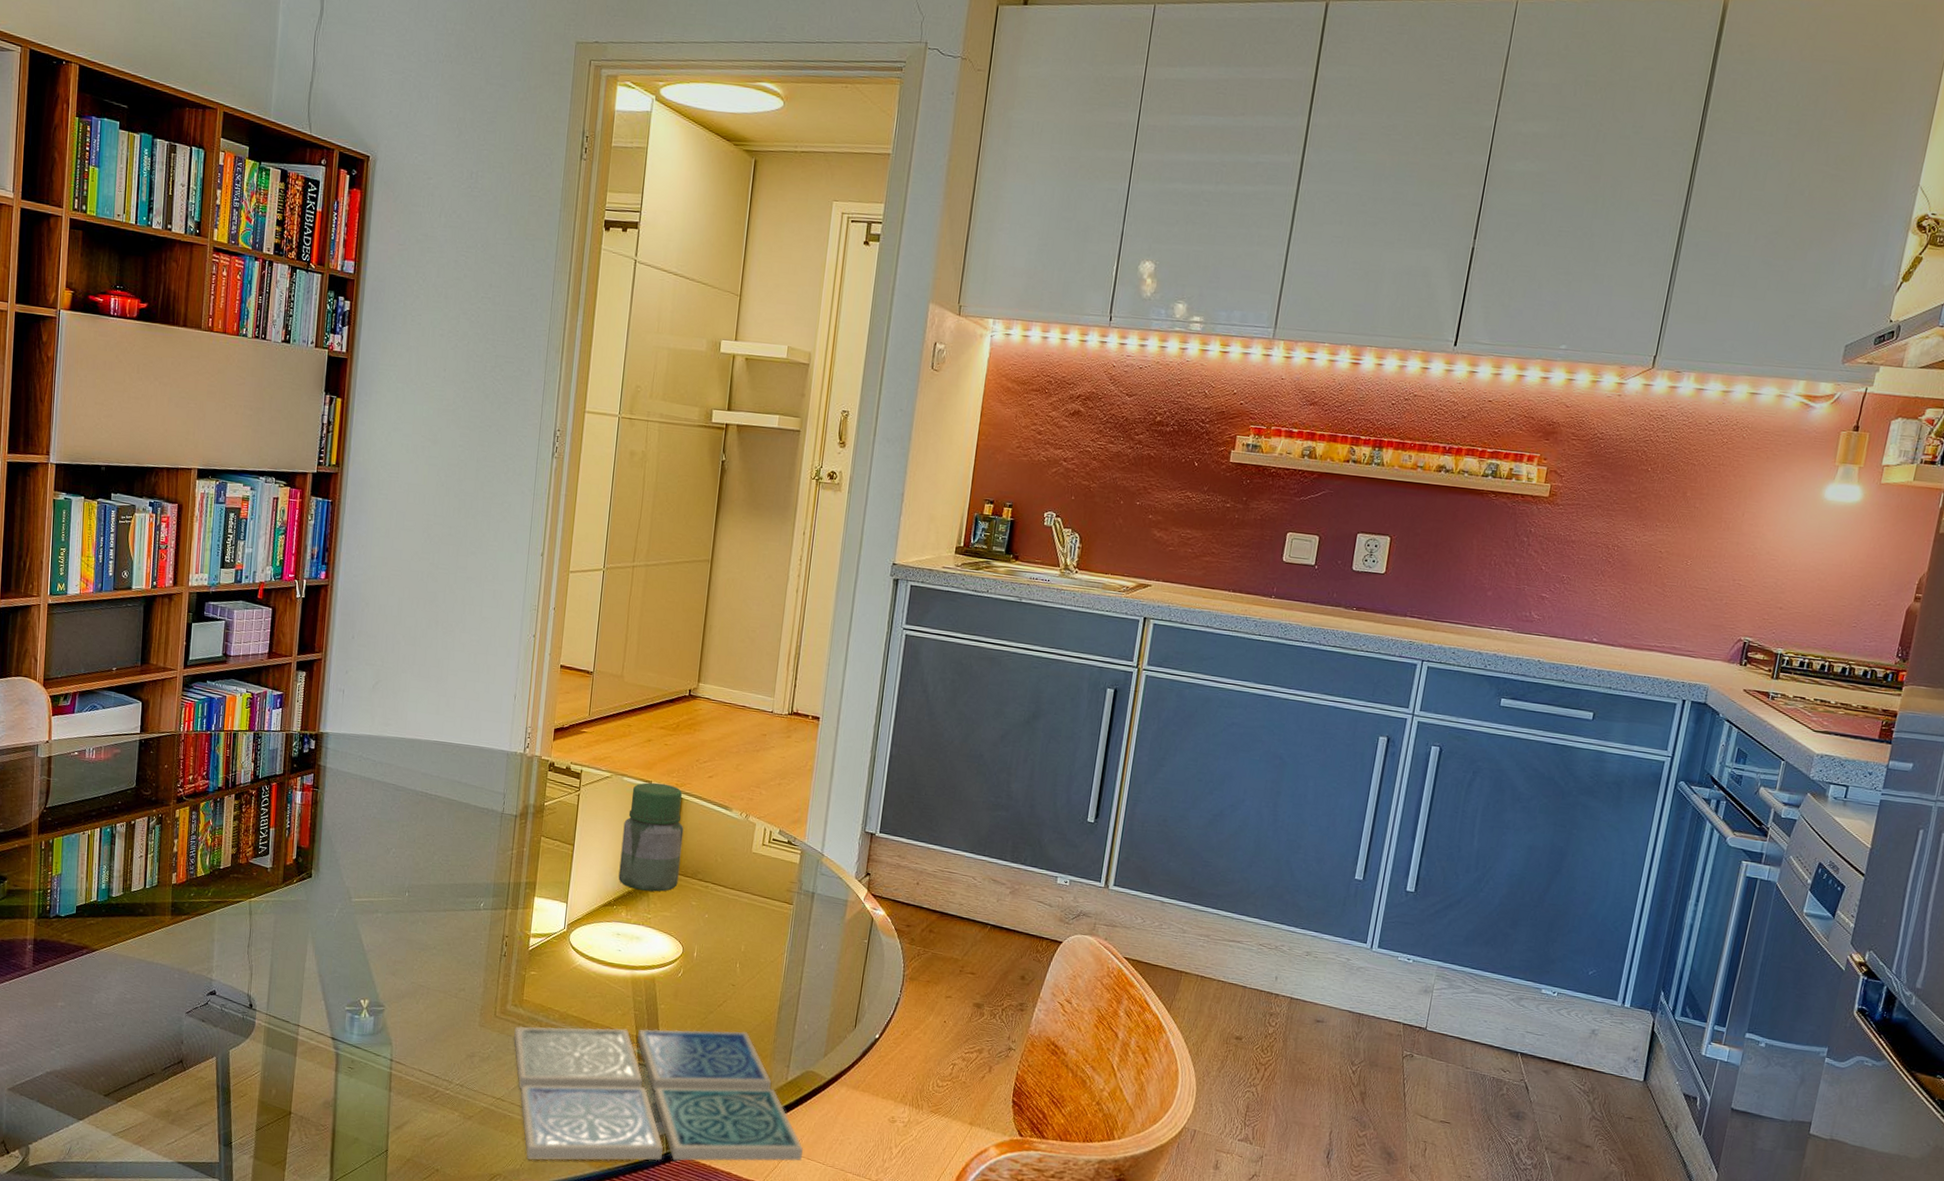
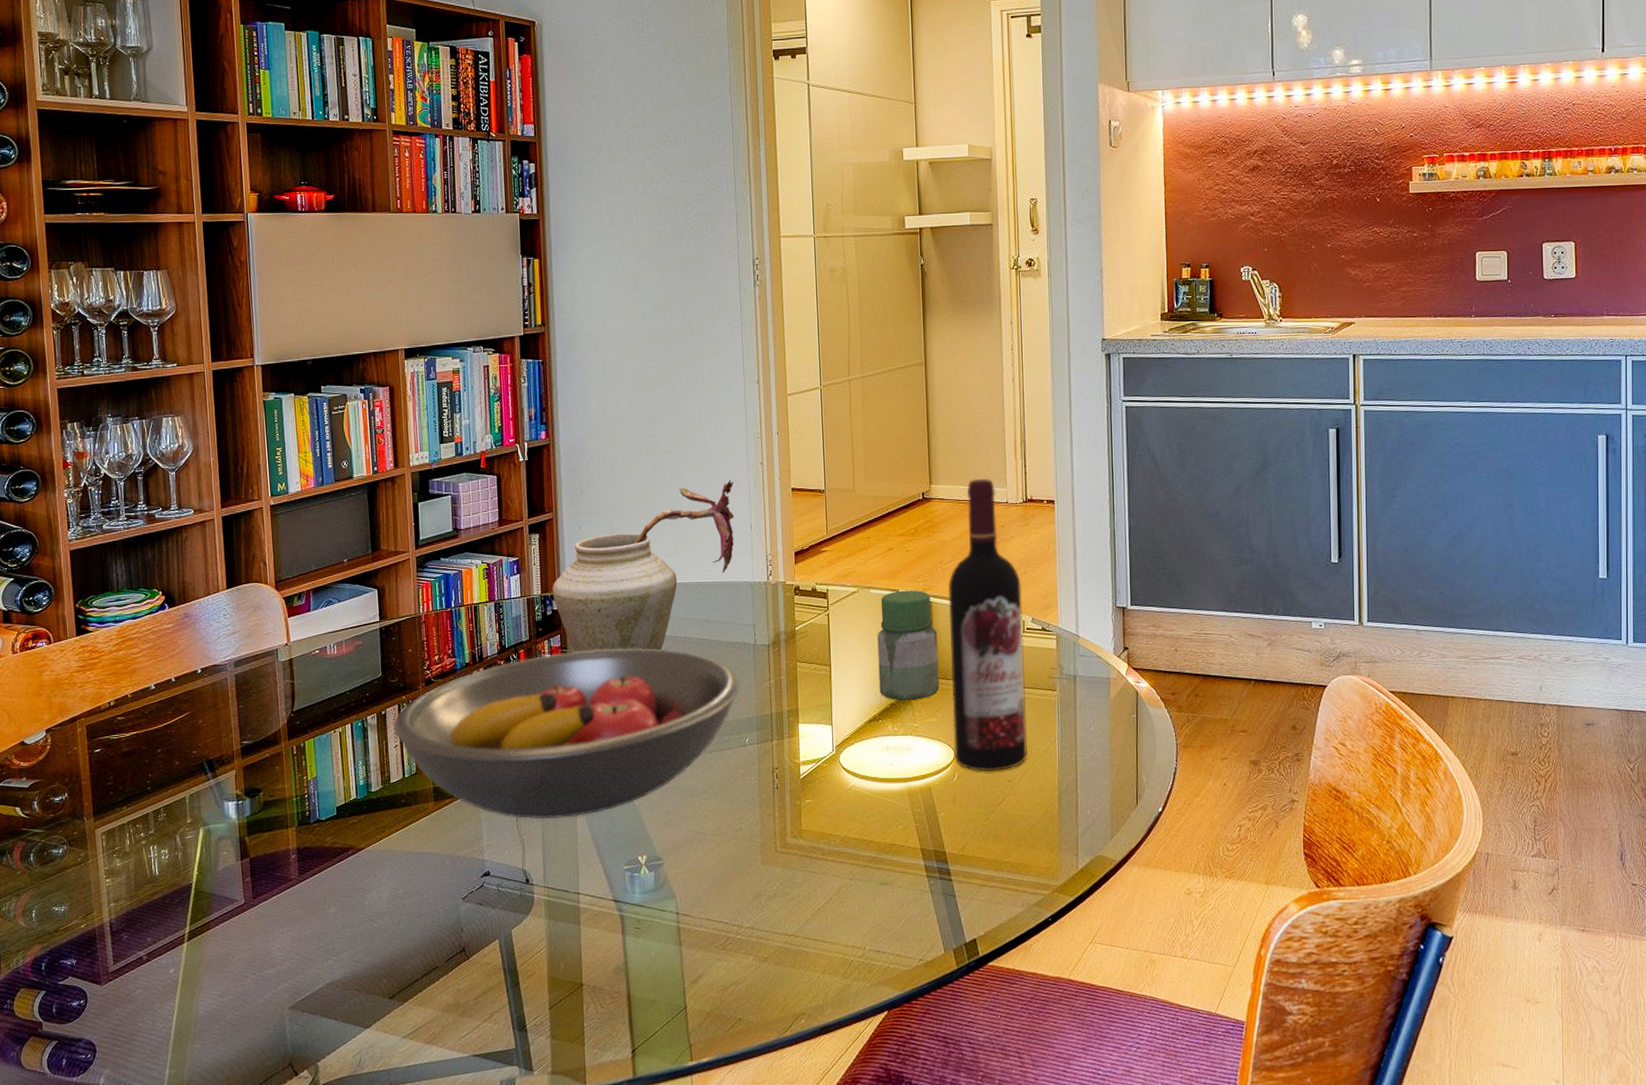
fruit bowl: none [141,791,482,952] -> present [394,648,739,819]
vase: none [311,647,504,805] -> present [552,480,735,653]
drink coaster: present [513,1026,803,1162] -> none [797,826,1105,993]
wine bottle: none [682,683,774,974] -> present [948,478,1027,772]

